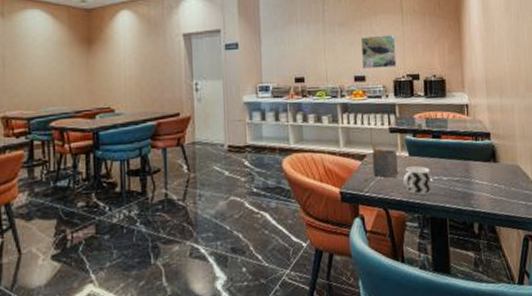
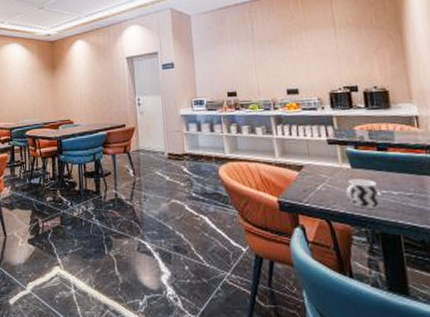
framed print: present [361,35,397,68] -> none [292,48,332,82]
napkin holder: present [372,143,398,178] -> none [309,154,340,190]

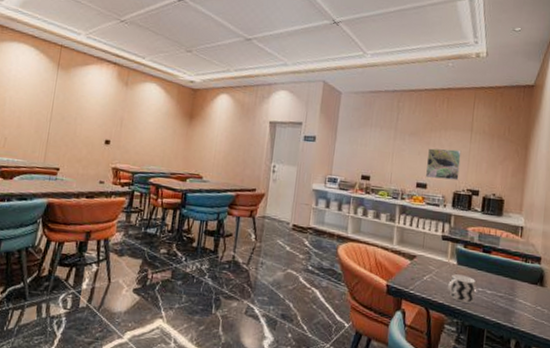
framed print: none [292,48,332,82] -> present [426,148,462,181]

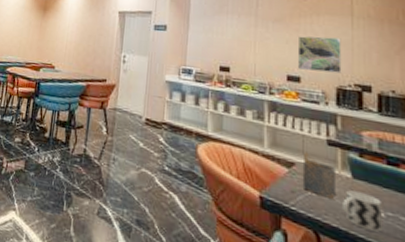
napkin holder: none [420,246,446,282] -> present [302,151,335,199]

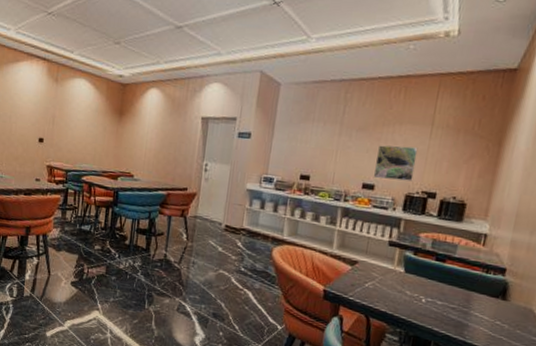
napkin holder: present [302,151,335,199] -> none [361,251,392,290]
cup: present [343,190,382,232] -> none [392,282,425,314]

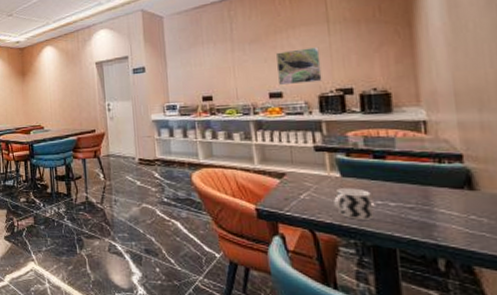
cup: none [392,282,425,314] -> present [334,188,373,220]

